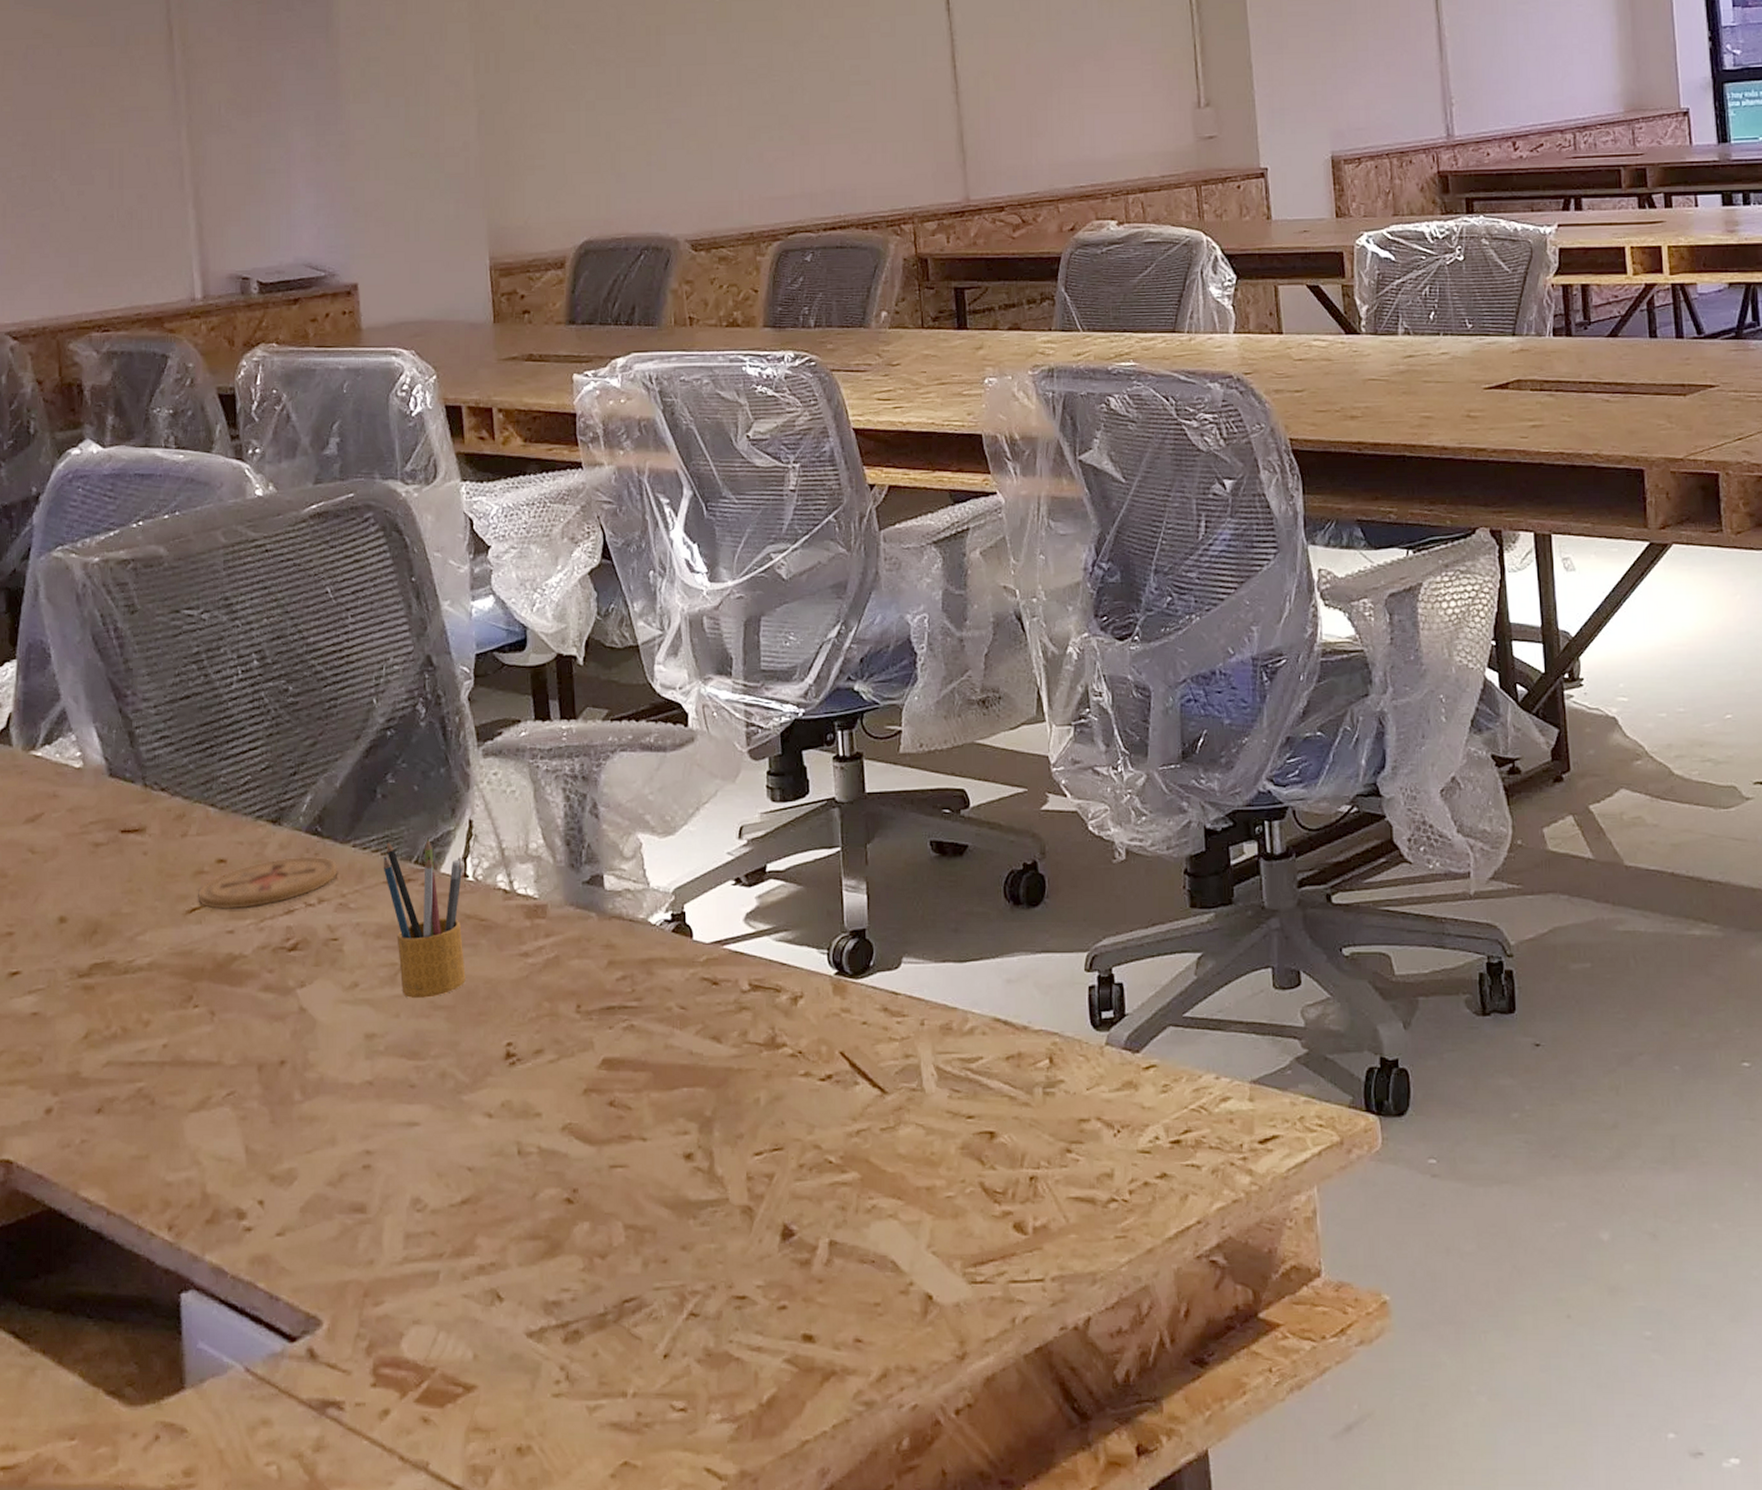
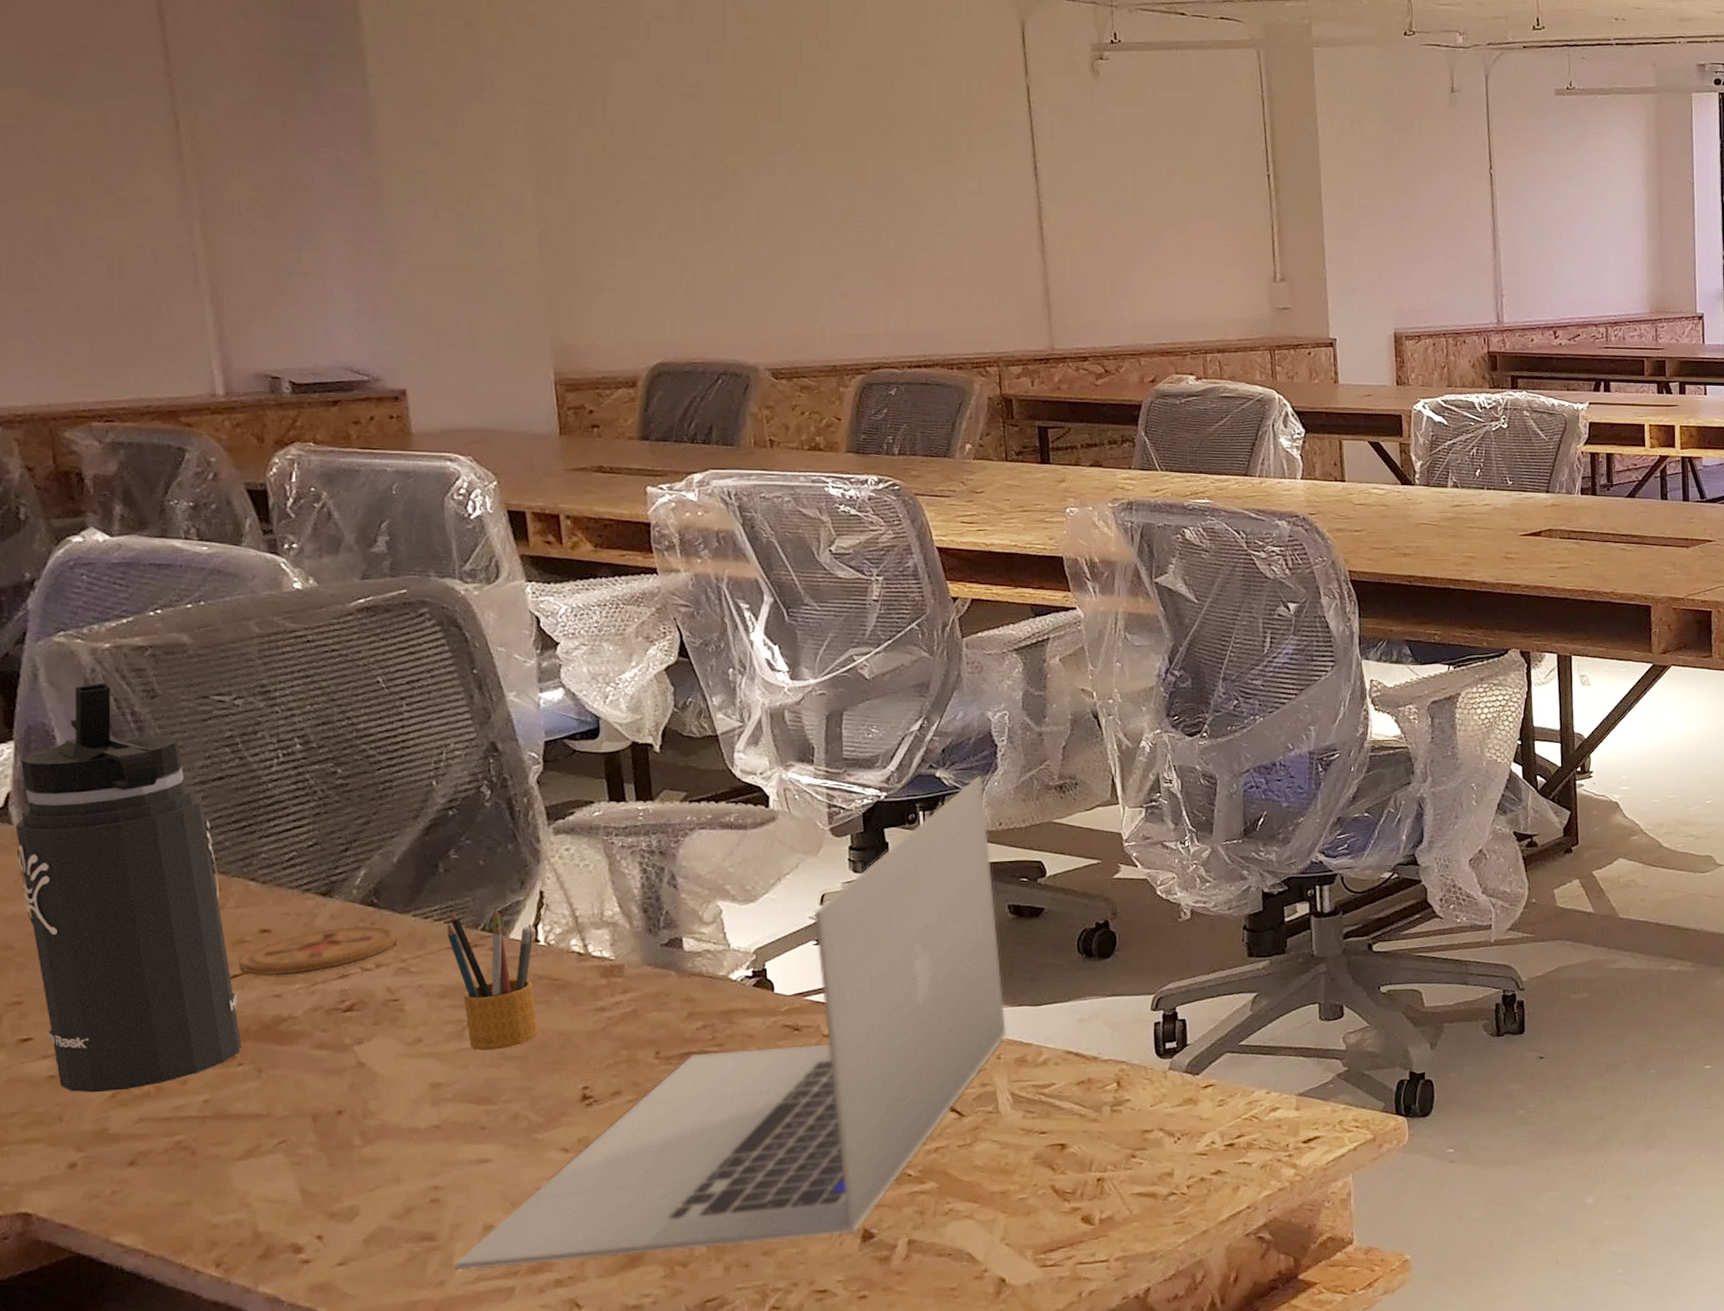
thermos bottle: none [14,598,197,1032] -> present [15,682,241,1093]
laptop: none [383,689,930,1249] -> present [454,776,1006,1271]

